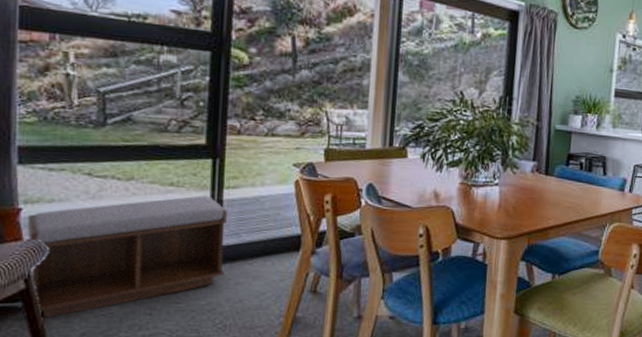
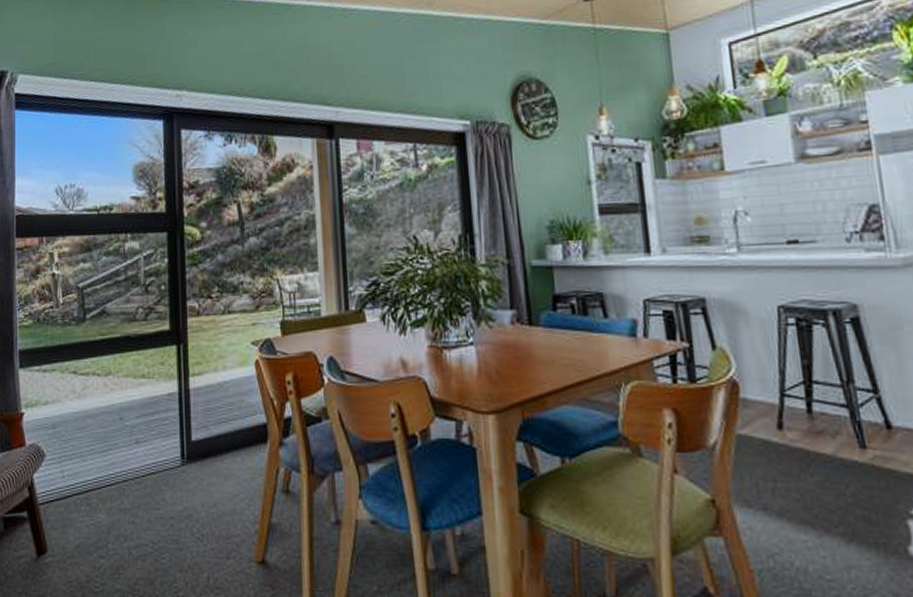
bench: present [28,195,227,317] -> none [29,386,198,528]

